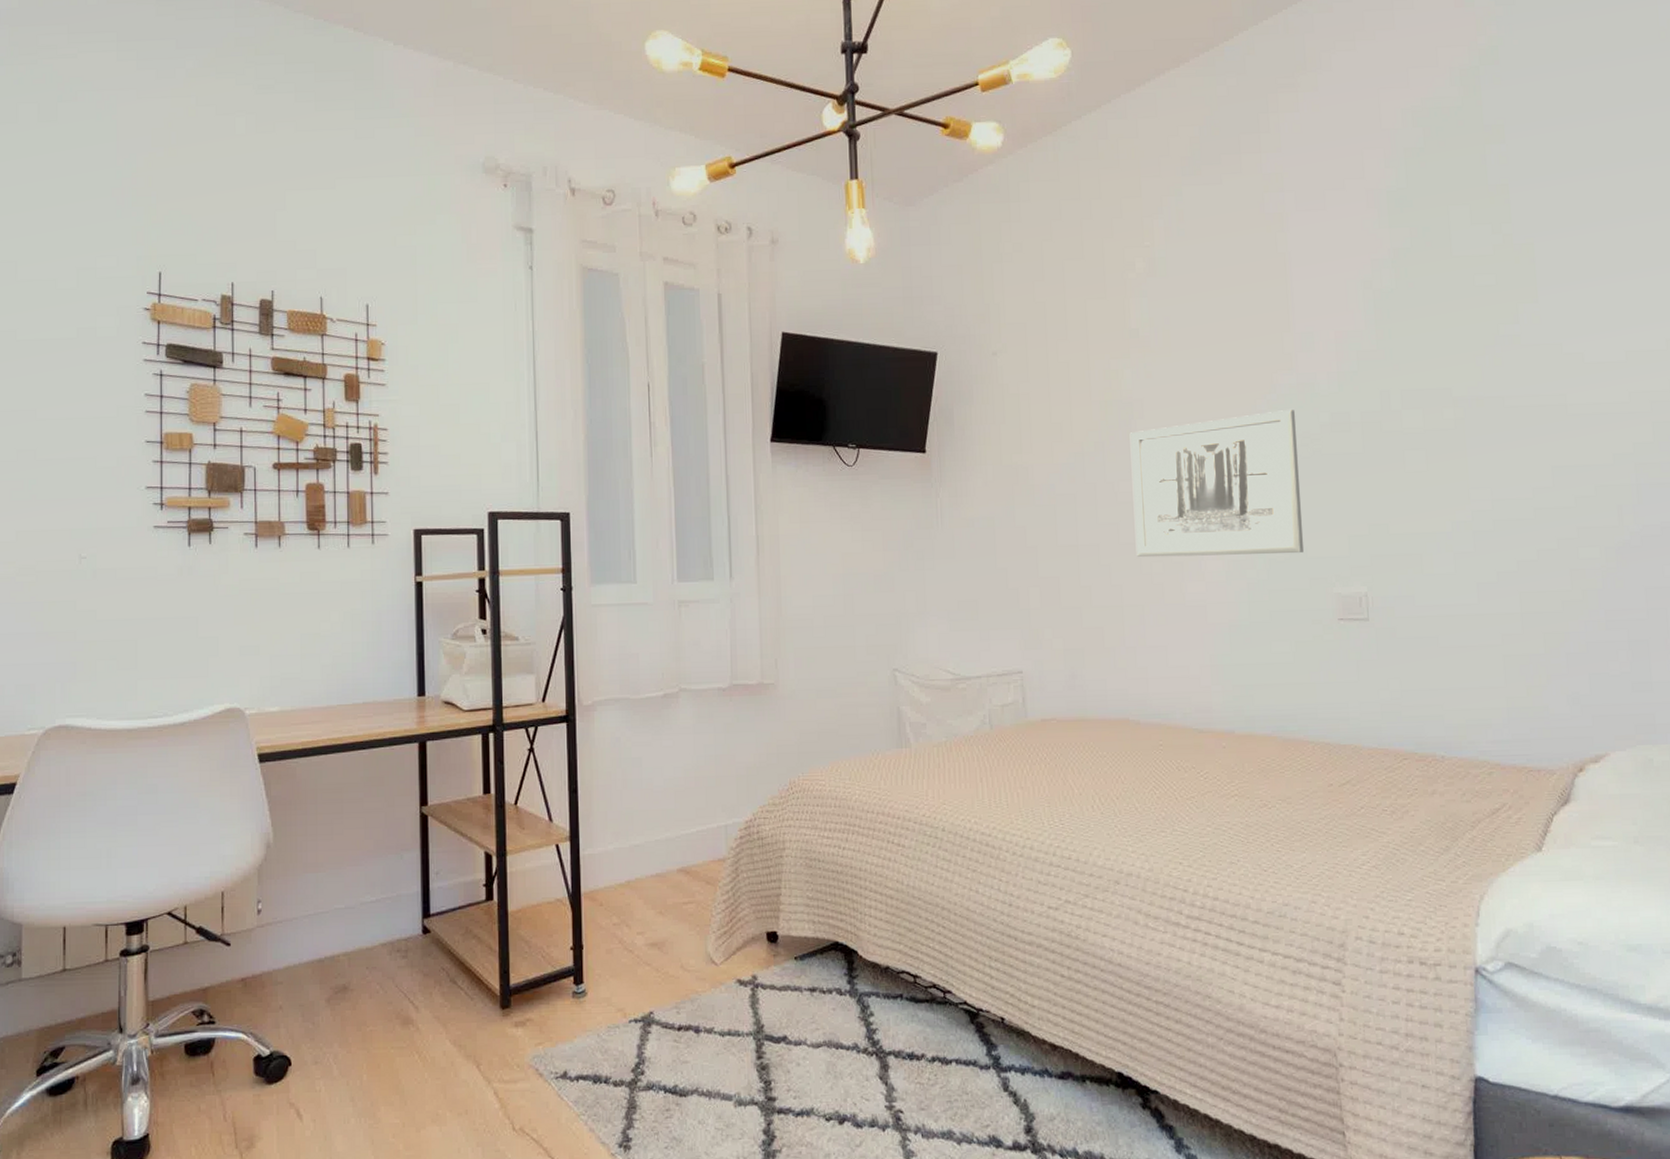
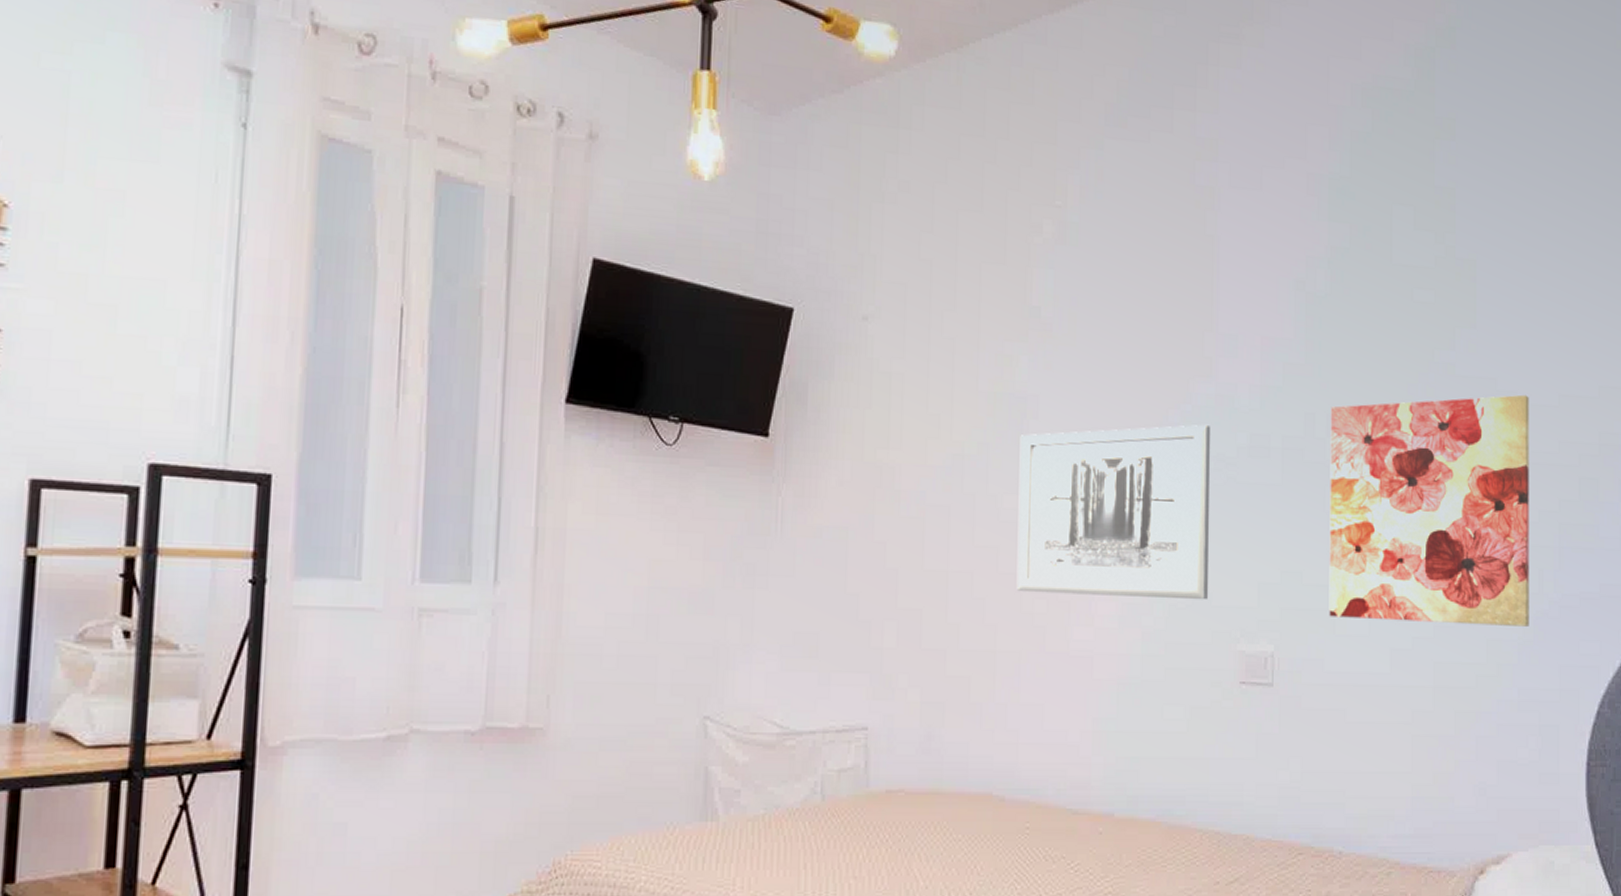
wall art: none [1404,354,1612,560] -> present [1329,394,1529,627]

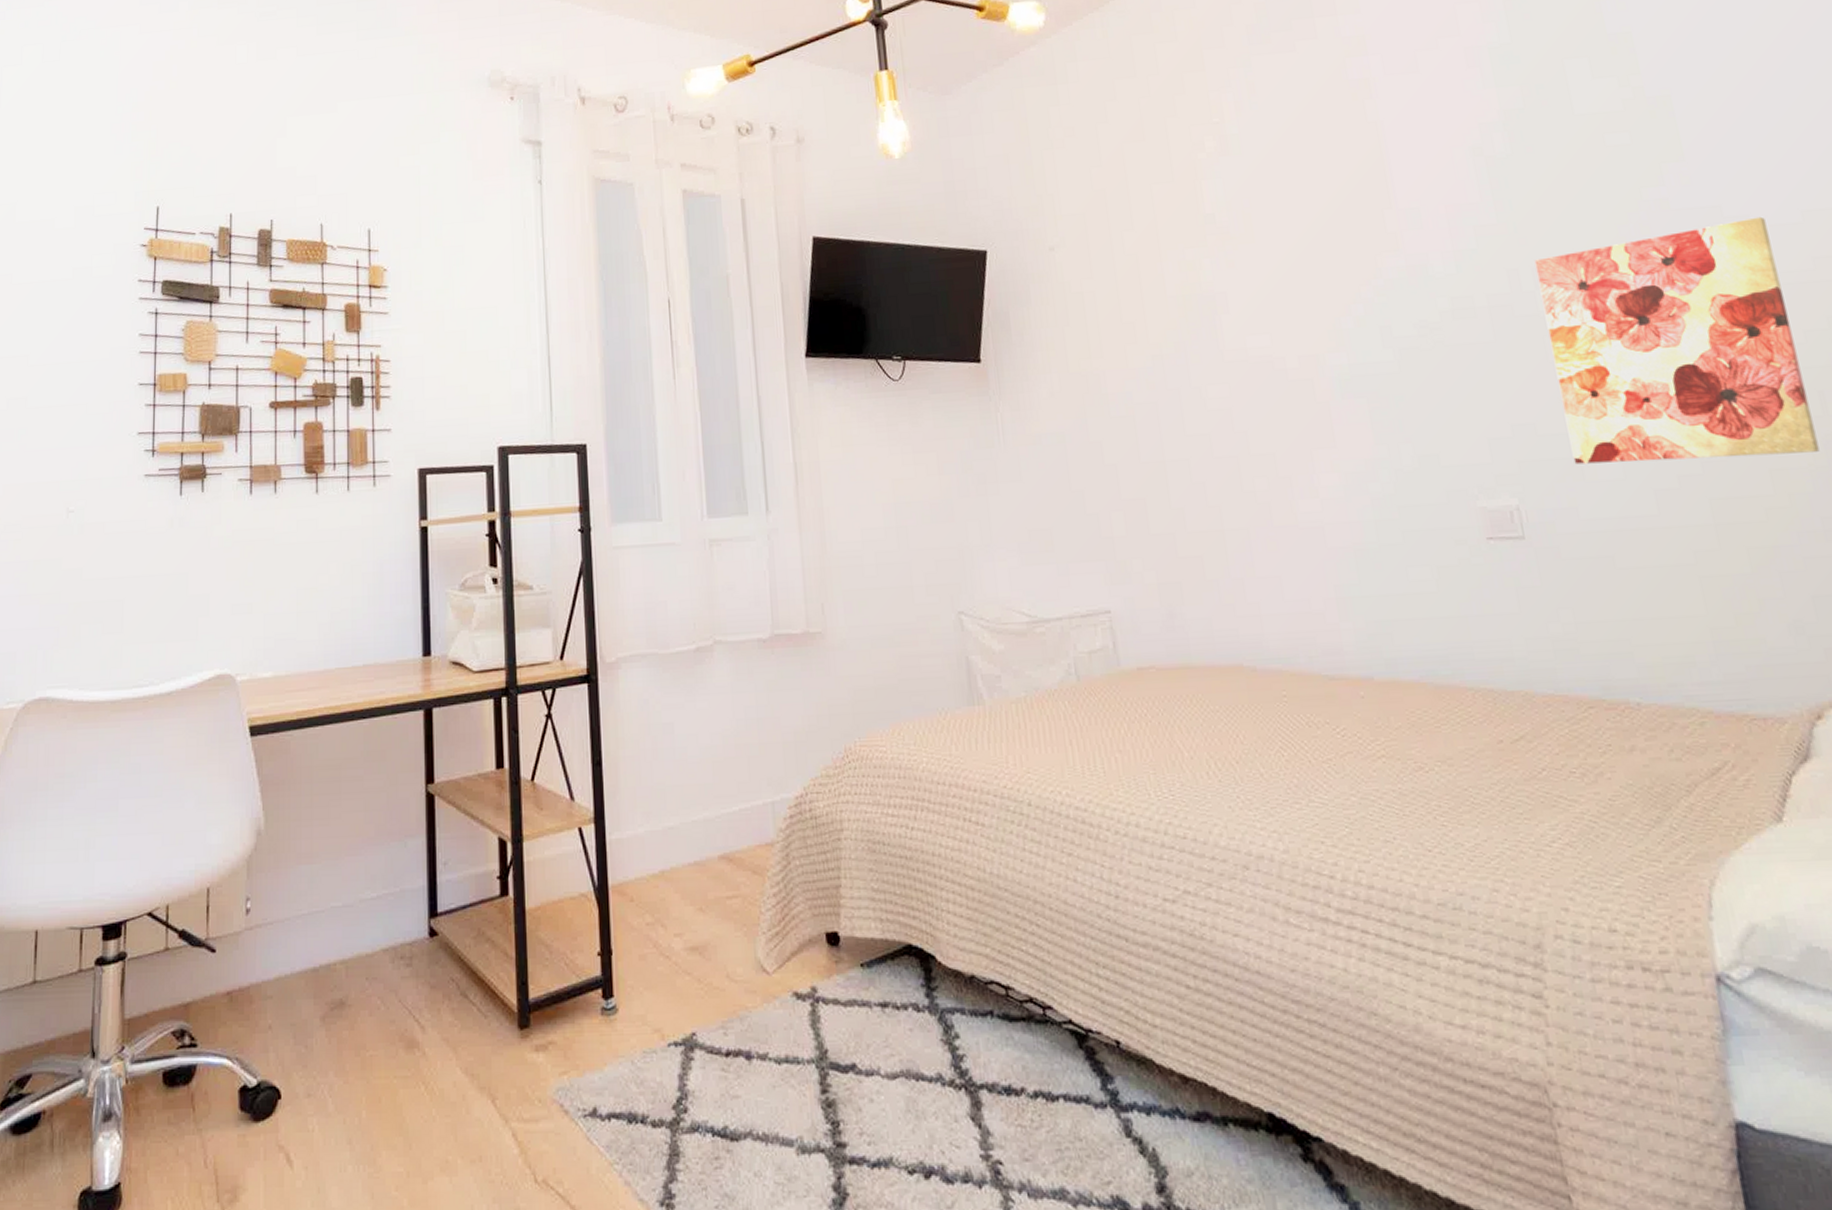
wall art: present [1016,424,1210,600] -> none [1214,295,1436,472]

